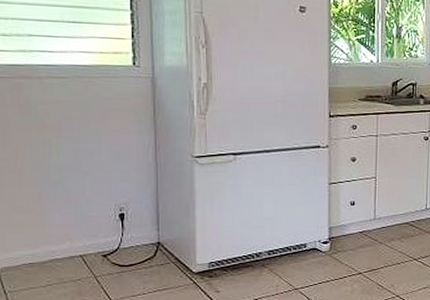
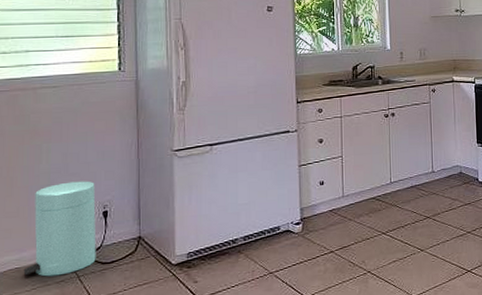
trash can: none [37,180,113,274] -> present [23,181,96,277]

